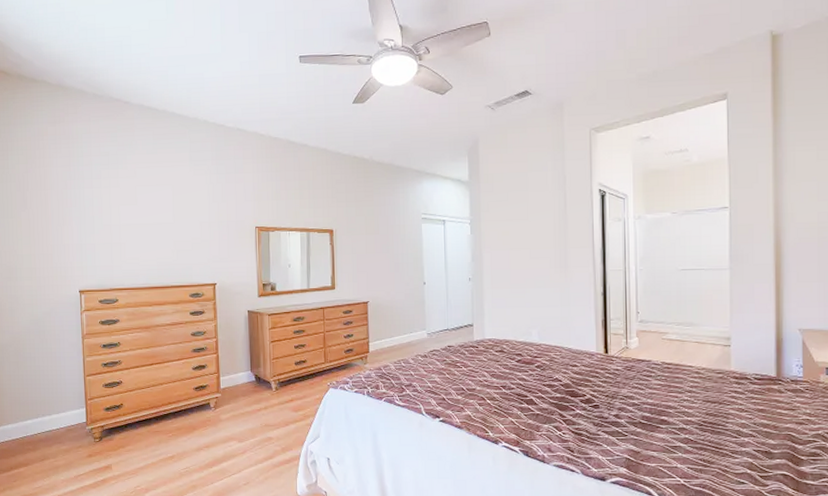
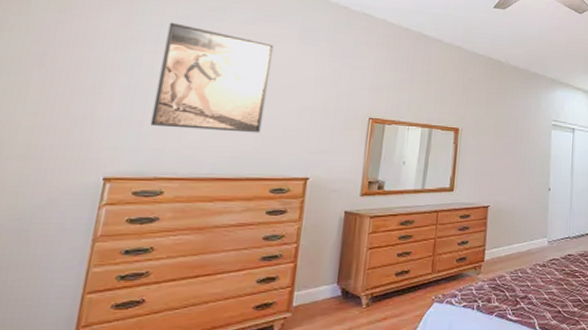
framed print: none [96,160,175,248] -> present [150,22,274,133]

